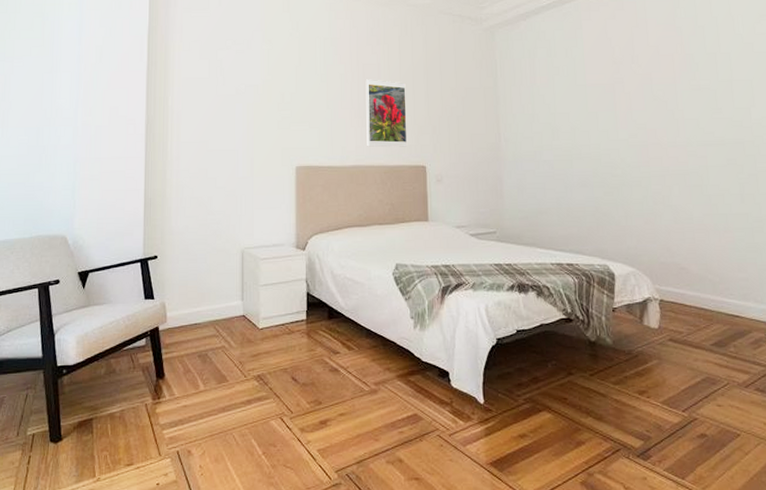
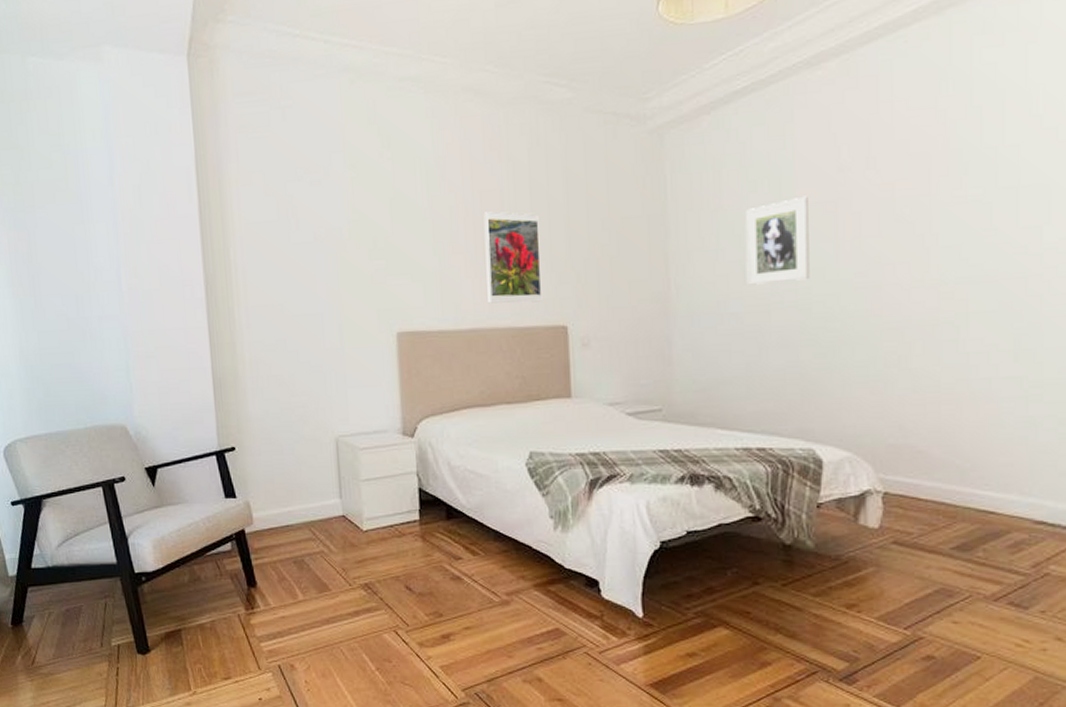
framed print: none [552,79,598,141] -> present [746,196,810,285]

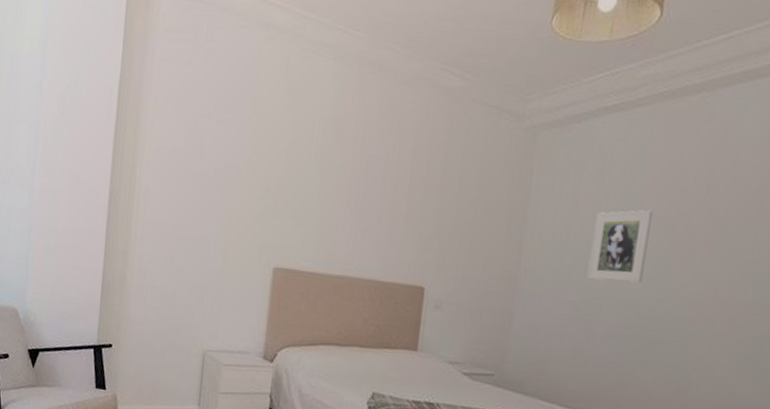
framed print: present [483,211,543,304] -> none [359,174,416,262]

